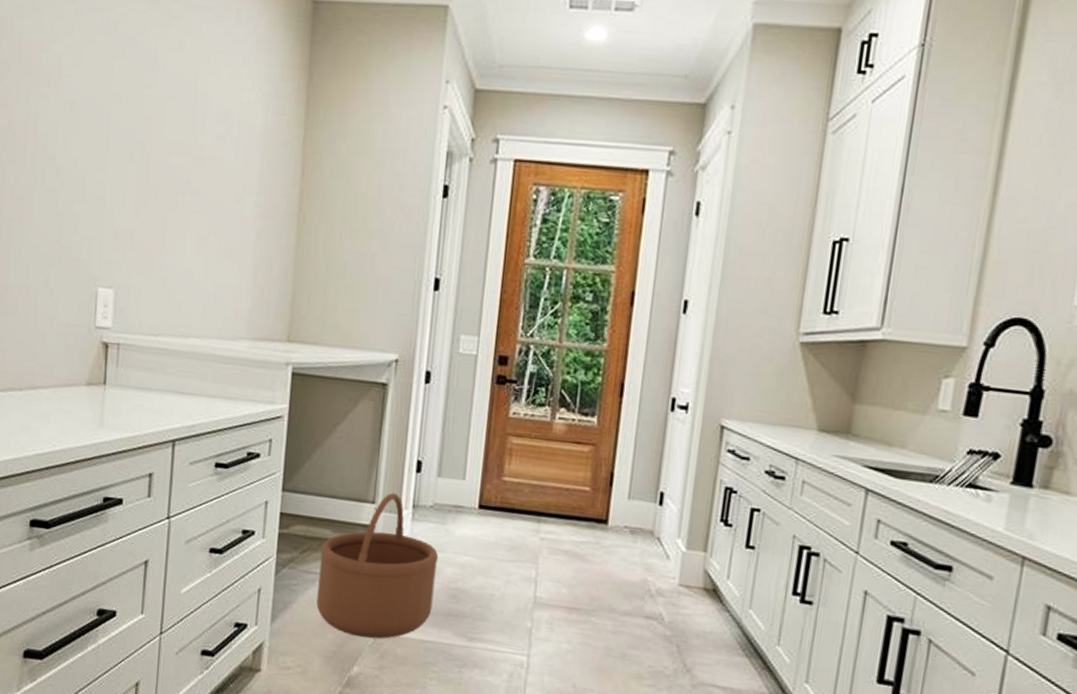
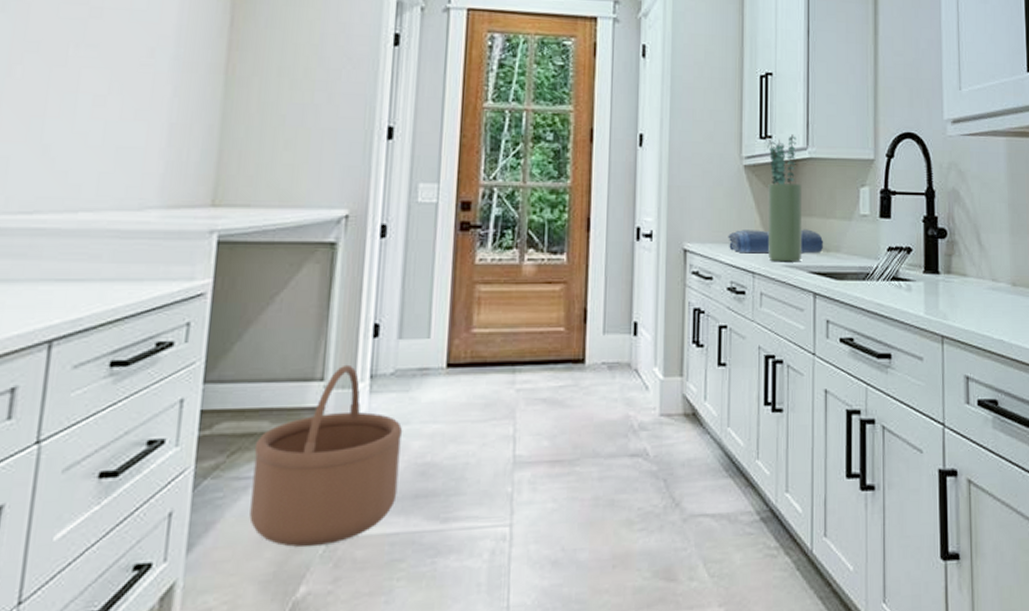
towel: none [772,412,887,448] -> present [728,229,824,254]
vase: none [817,311,869,454] -> present [767,134,801,262]

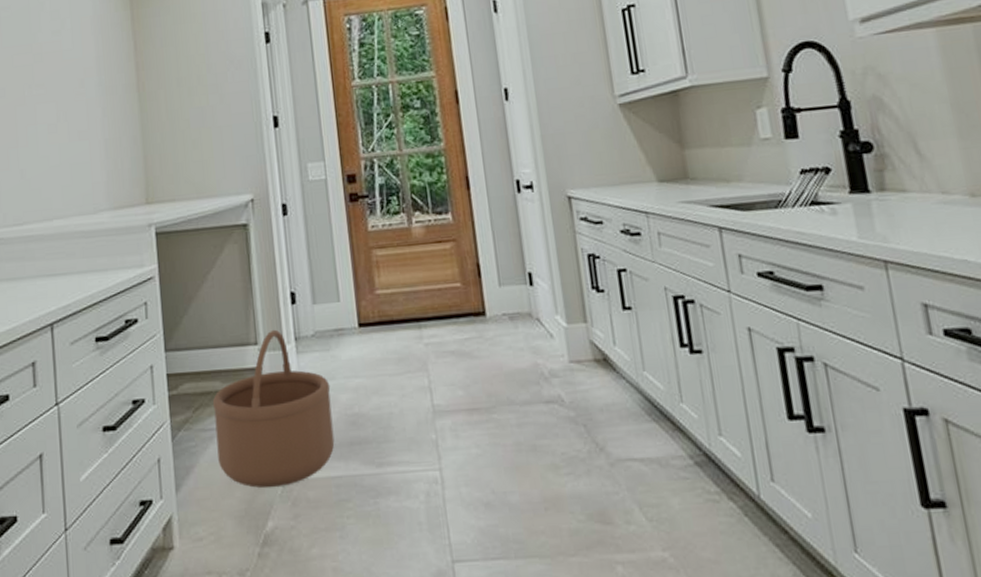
towel: present [728,229,824,254] -> none [612,161,722,194]
vase: present [767,134,801,262] -> none [639,64,698,199]

